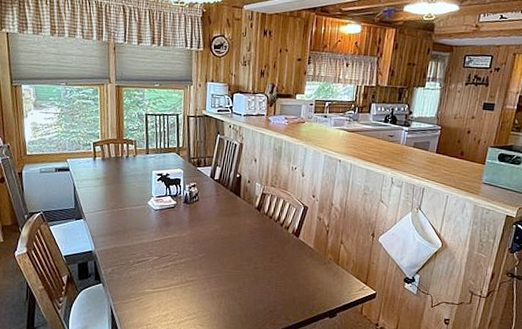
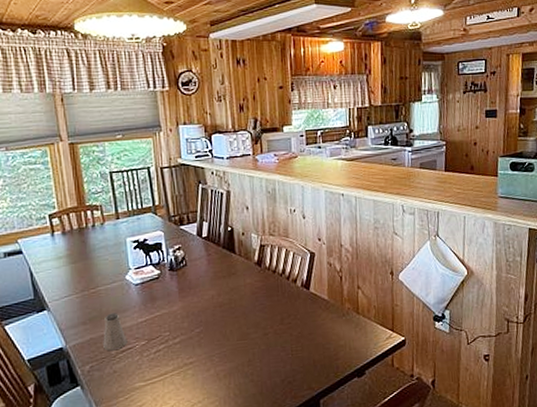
saltshaker: none [124,230,143,261] -> present [103,313,127,351]

